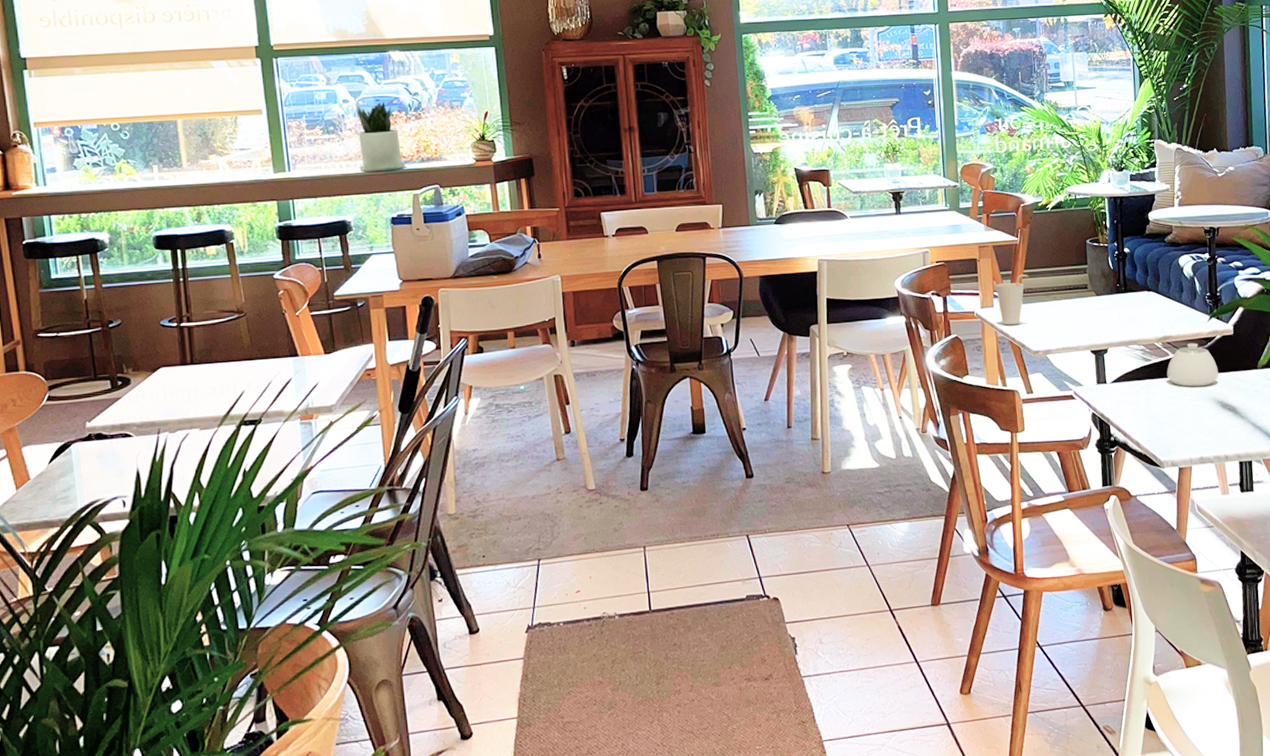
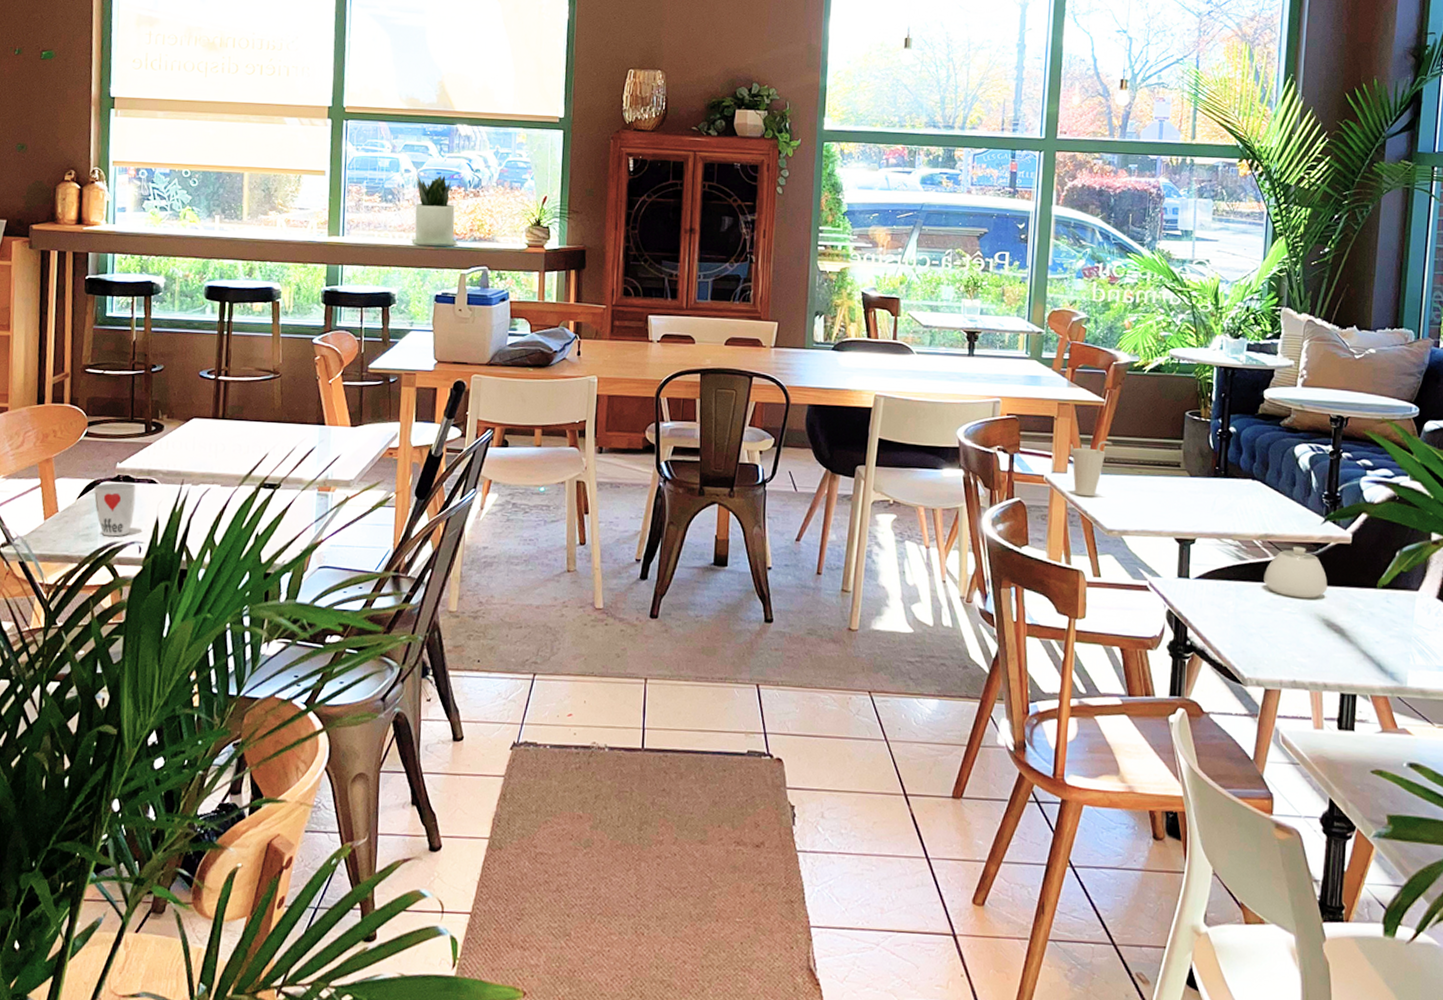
cup: none [65,440,113,496] -> present [94,482,137,537]

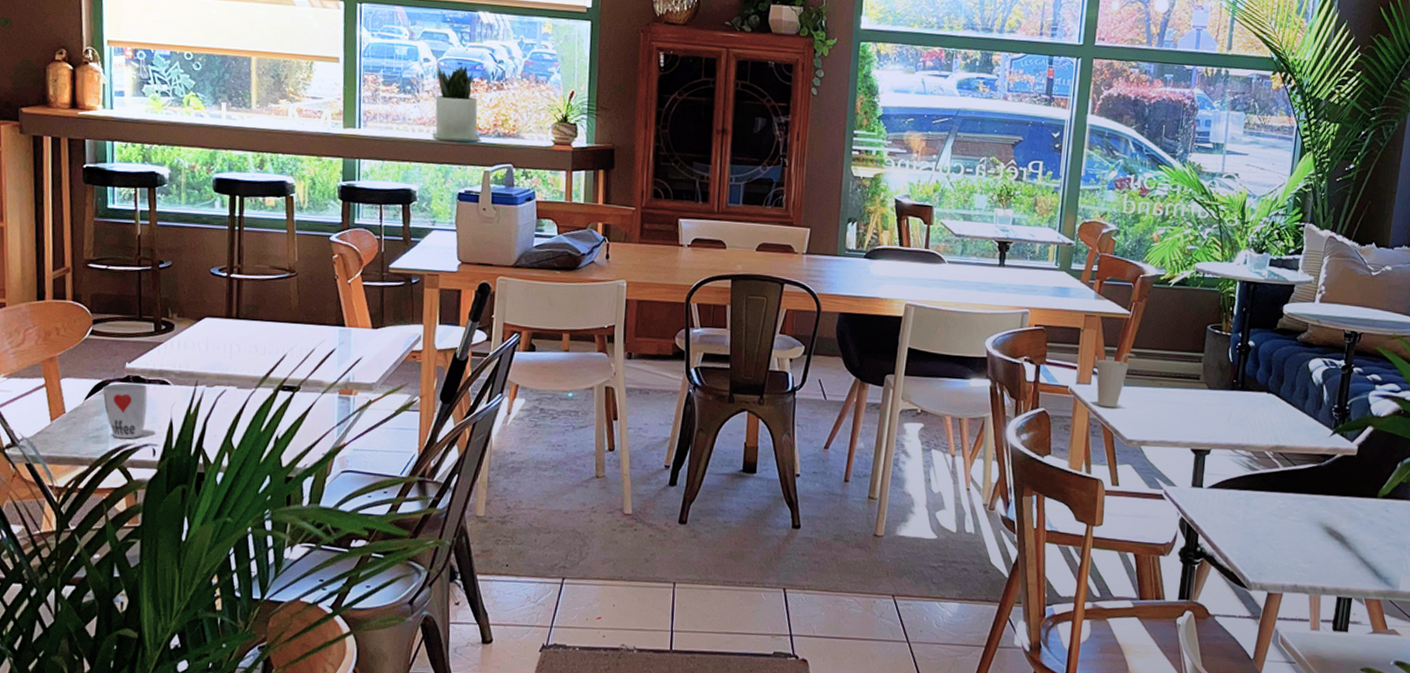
sugar bowl: present [1263,546,1328,599] -> none [1272,457,1332,508]

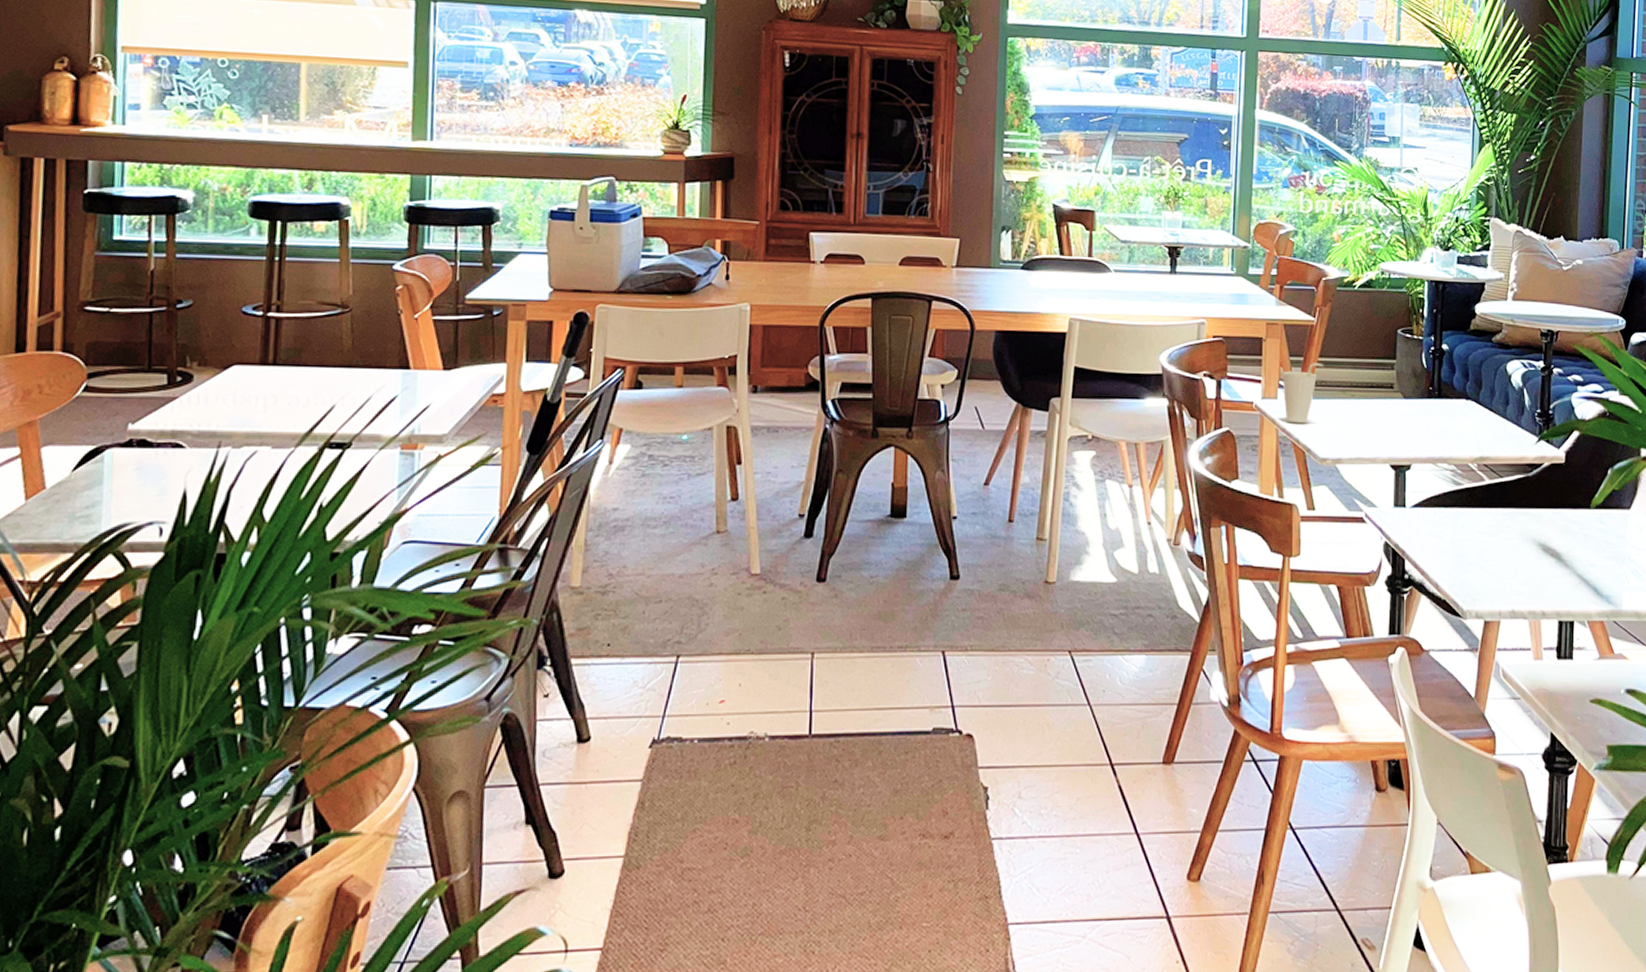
cup: present [102,383,148,439] -> none [96,448,156,517]
planter: present [431,65,481,143] -> none [517,68,577,154]

